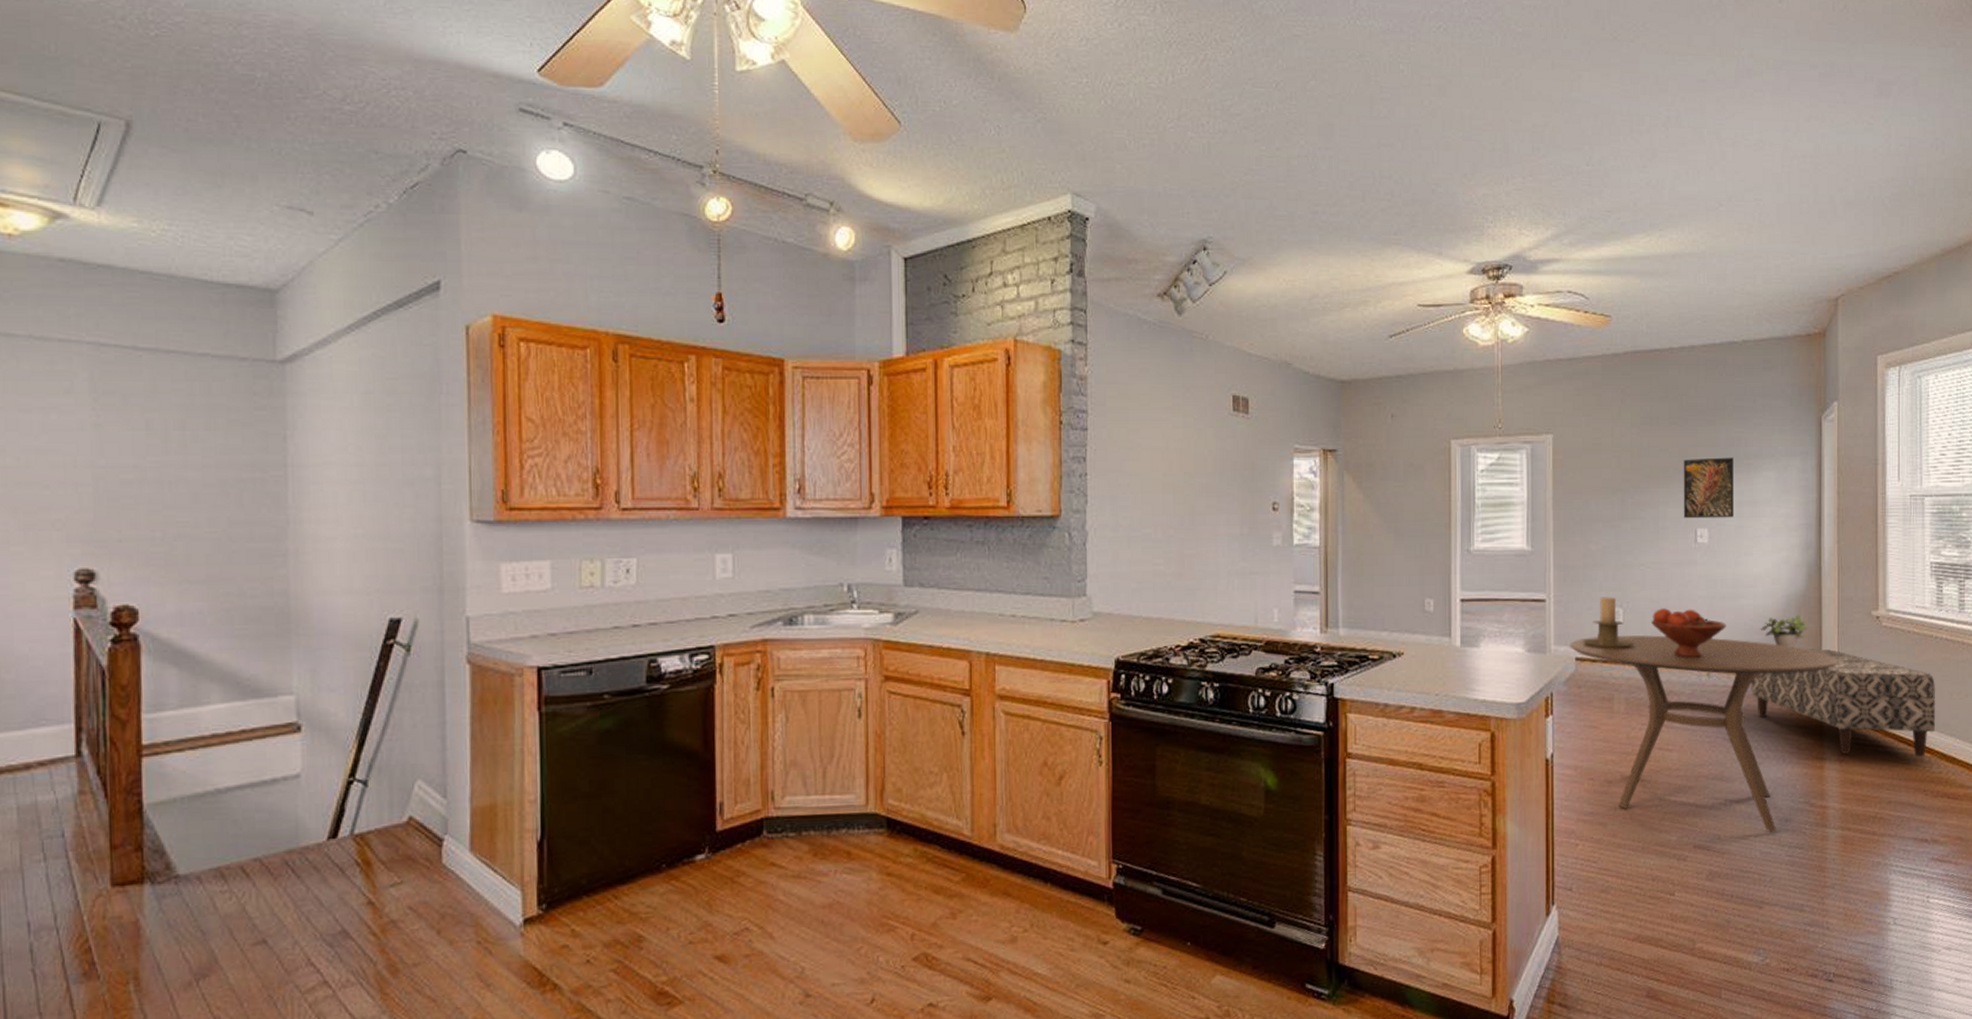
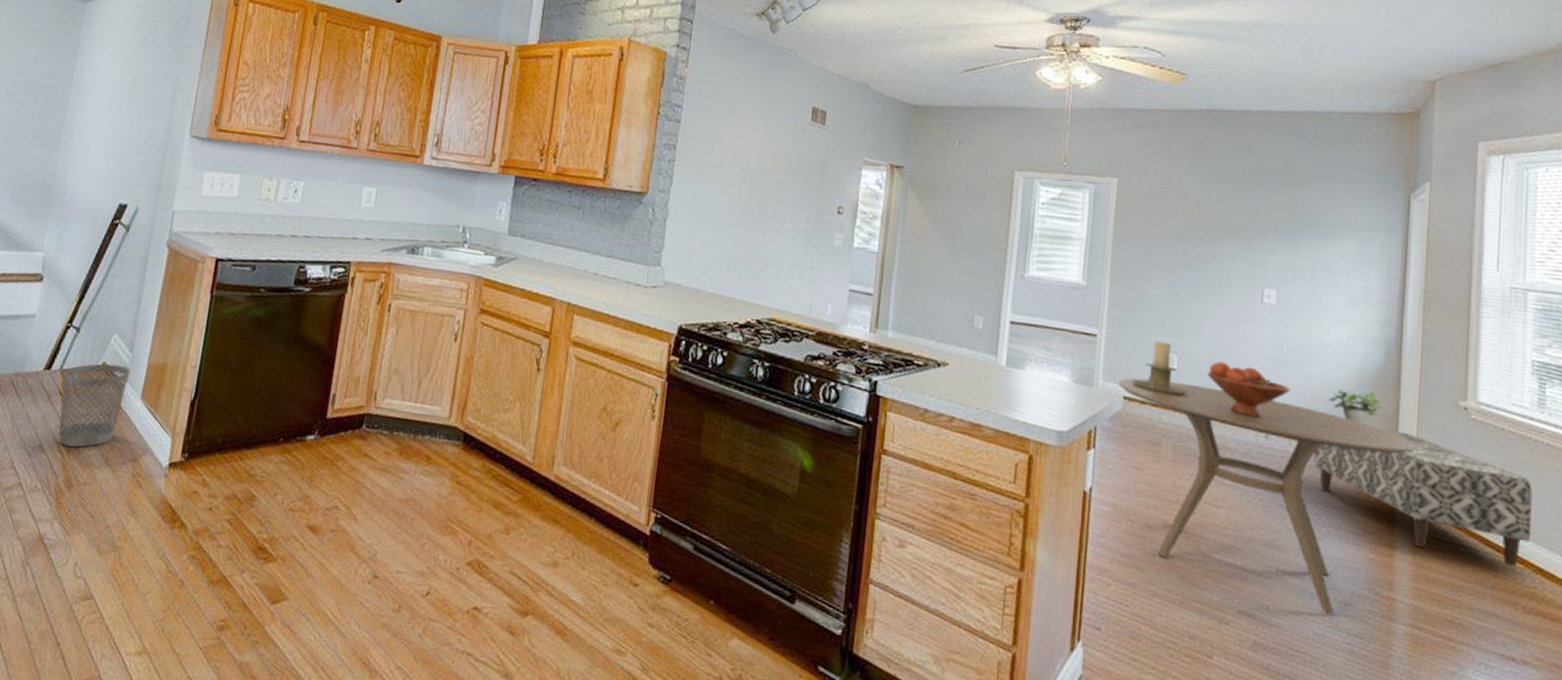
wastebasket: none [357,816,449,926] -> present [58,363,131,447]
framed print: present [1683,457,1734,519] -> none [1250,219,1309,283]

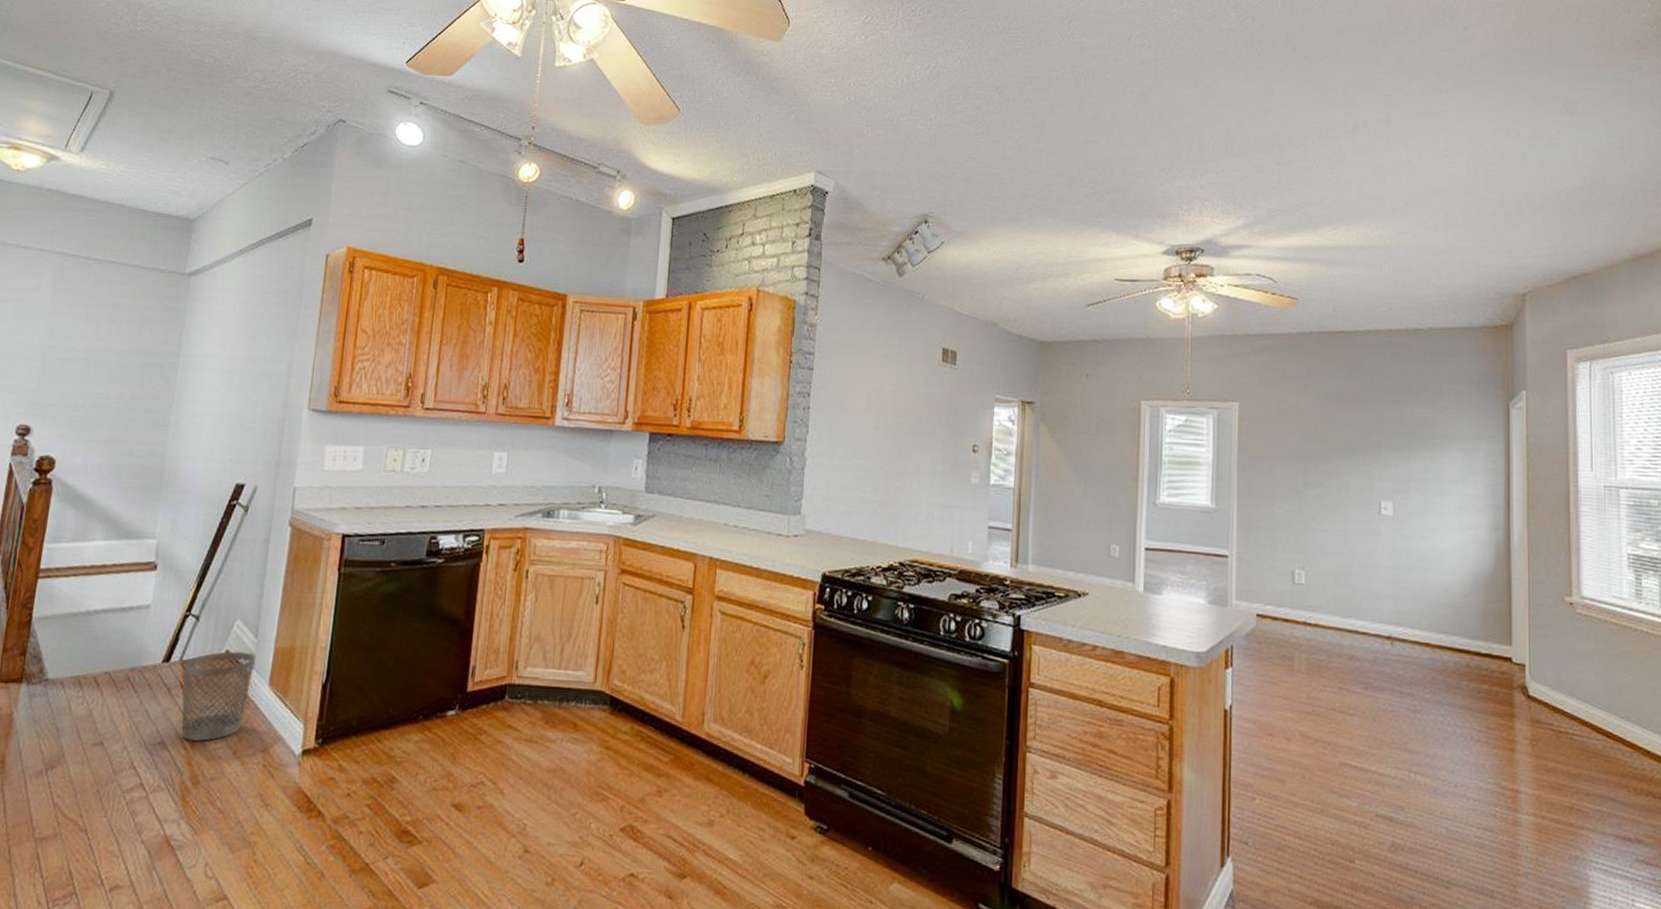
dining table: present [1118,378,1417,614] -> none [1251,595,1530,810]
candle holder: present [1132,341,1188,396] -> none [1263,558,1317,610]
fruit bowl: present [1207,361,1290,418] -> none [1334,574,1411,626]
bench: present [1313,429,1533,568] -> none [1436,628,1637,752]
potted plant: present [1328,390,1383,426] -> none [1446,593,1497,626]

